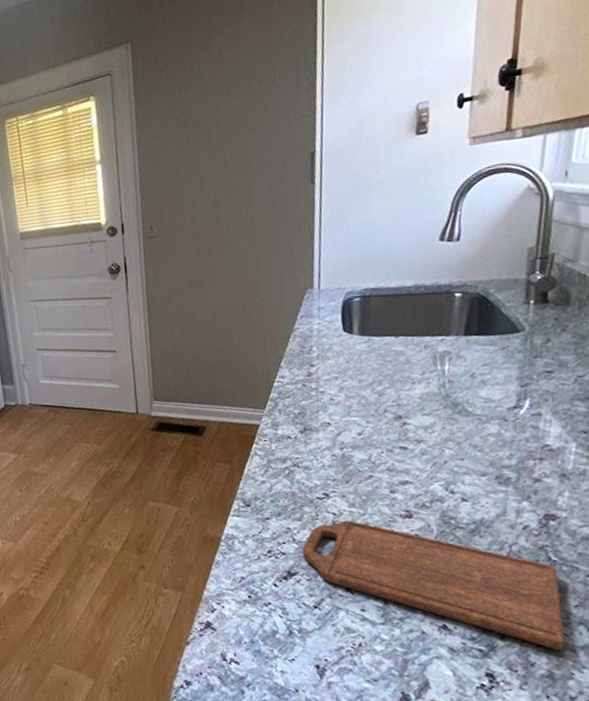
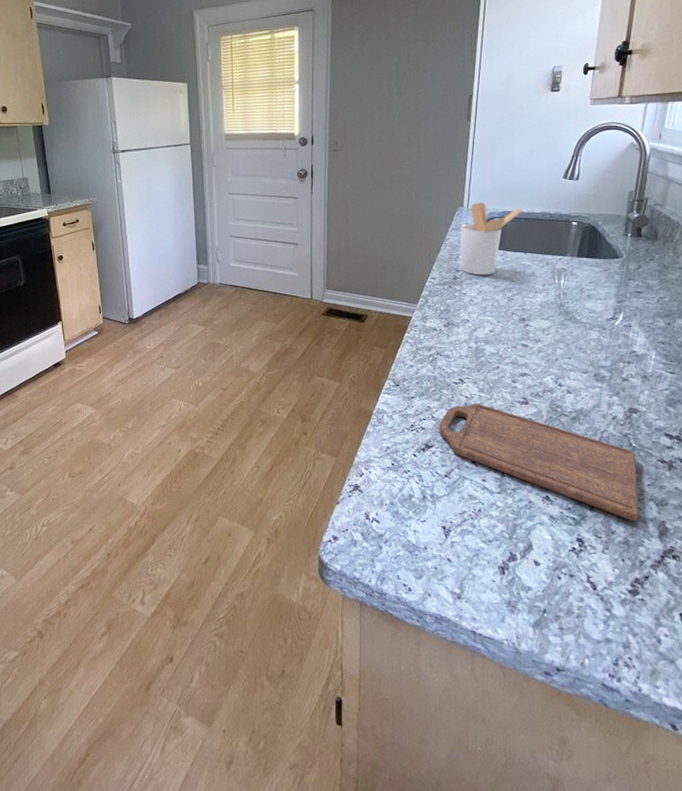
utensil holder: none [312,280,389,369] -> present [460,202,522,276]

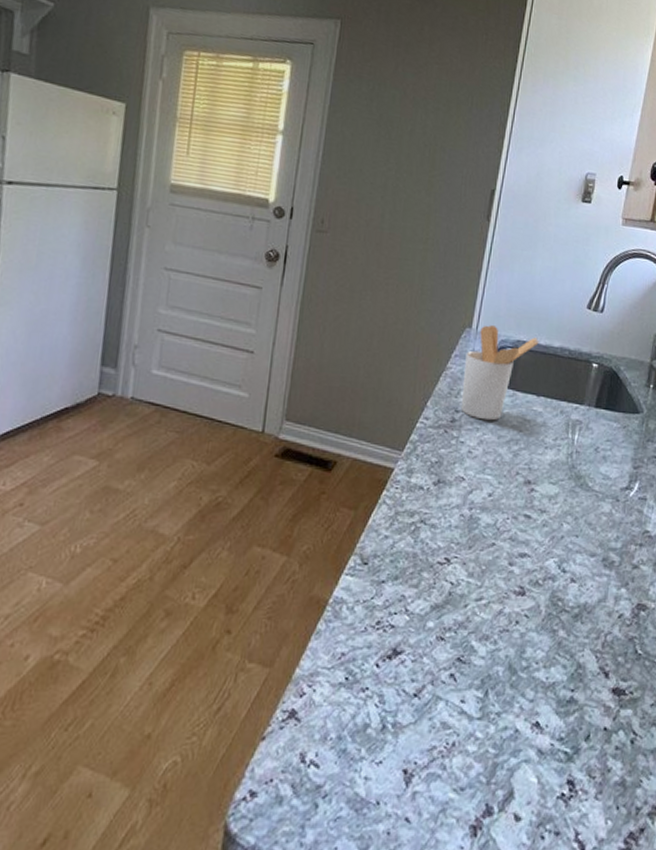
cutting board: present [439,403,639,522] -> none [412,592,641,755]

